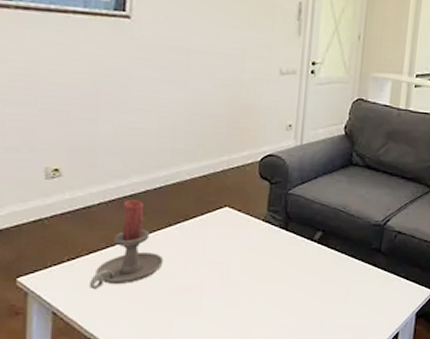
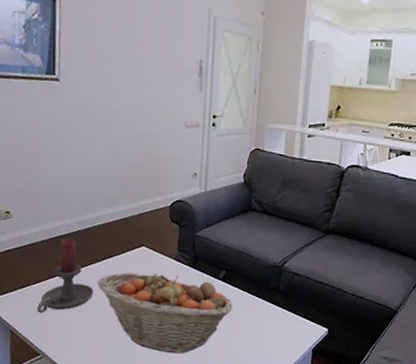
fruit basket: none [168,237,329,328] -> present [97,272,233,354]

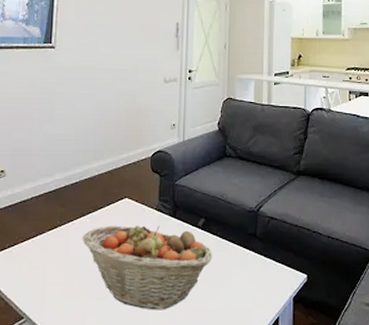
candle holder: present [37,238,94,314] -> none [24,194,79,273]

